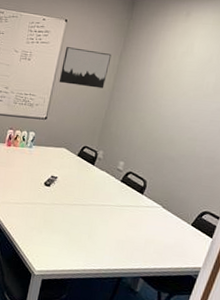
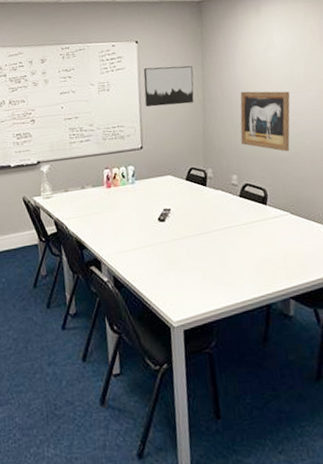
wall art: none [136,88,195,153] -> present [240,91,290,152]

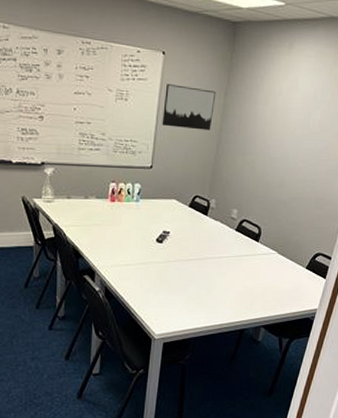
wall art: present [240,91,290,152] -> none [248,128,302,196]

